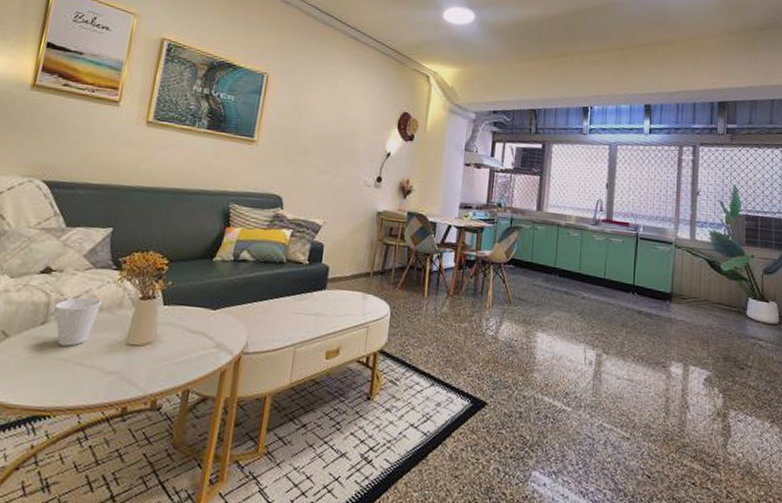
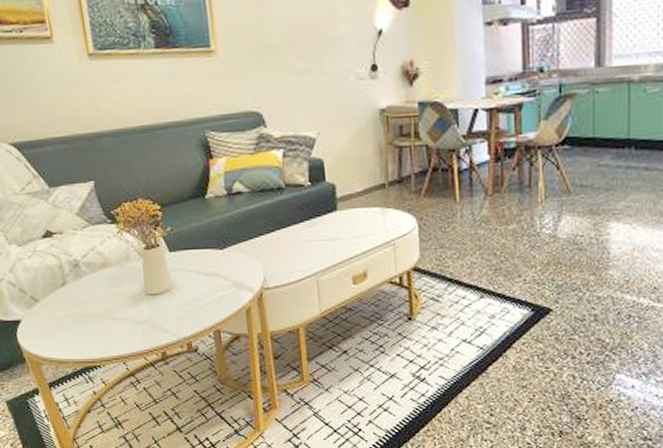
cup: present [54,297,103,347] -> none [67,254,111,303]

